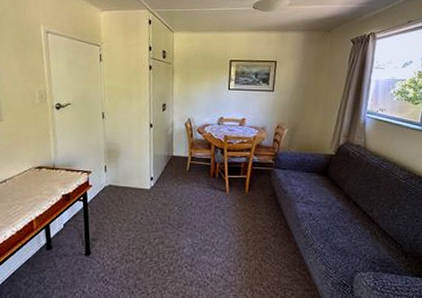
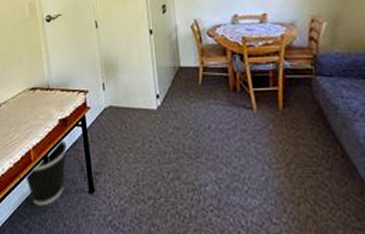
wastebasket: none [26,210,69,267] -> present [25,138,68,206]

